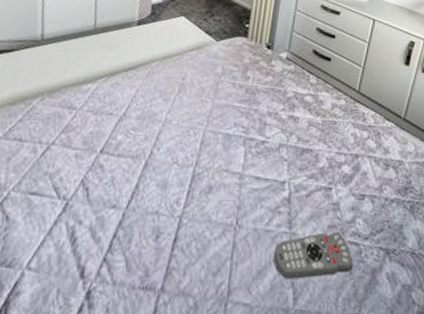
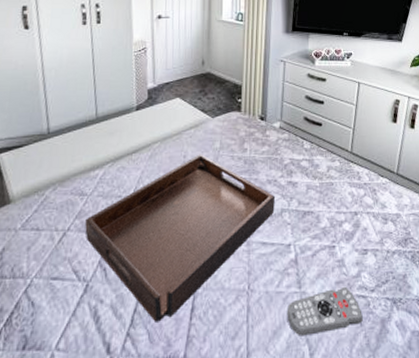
serving tray: none [70,77,275,250] -> present [85,154,276,322]

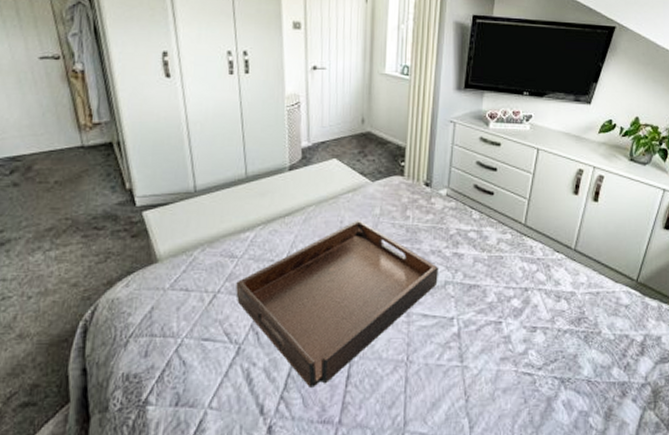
remote control: present [286,286,363,337] -> none [447,363,527,410]

